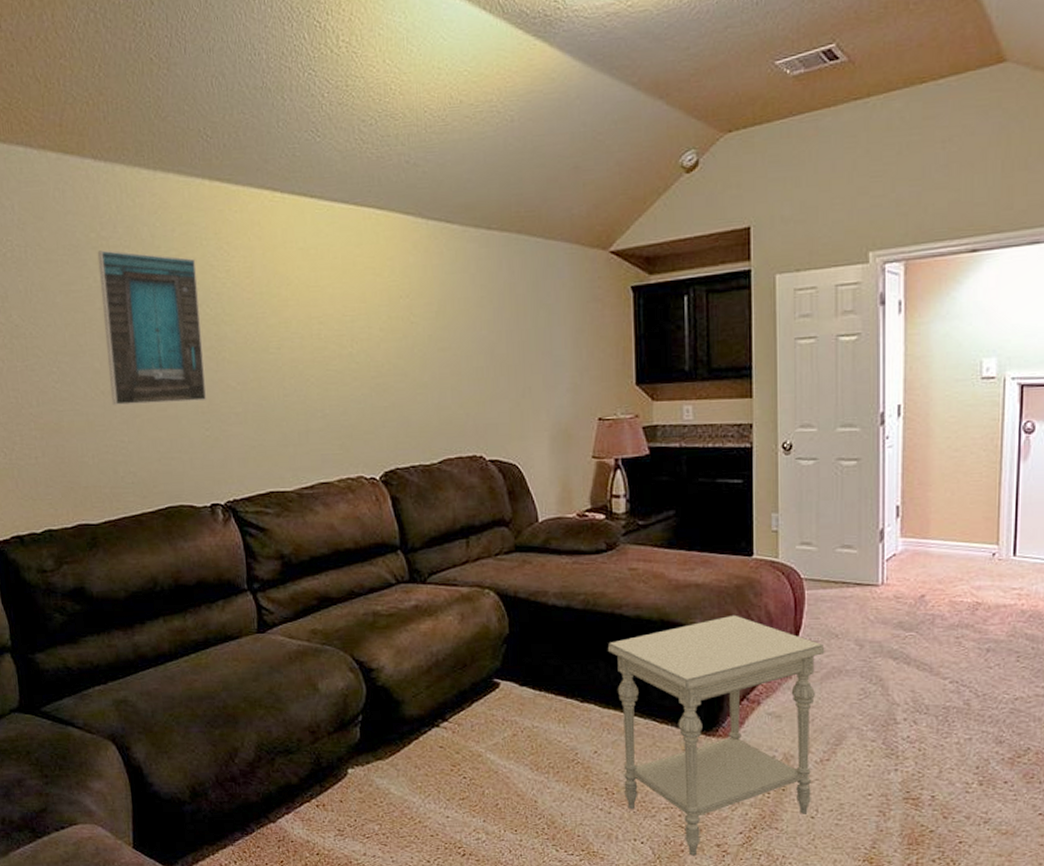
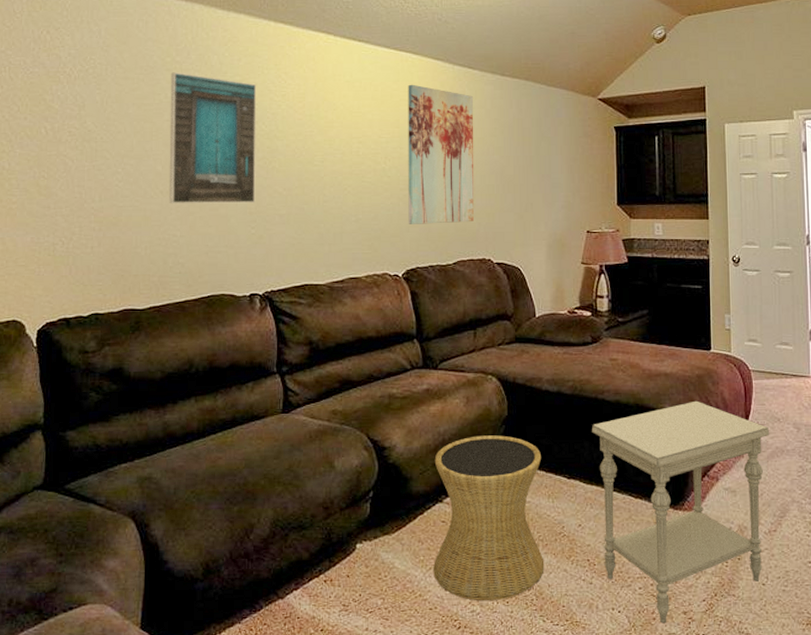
wall art: none [373,247,460,419] -> present [408,84,474,224]
side table: none [428,655,556,829] -> present [433,435,545,601]

